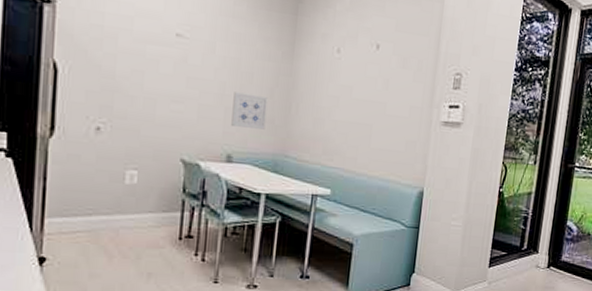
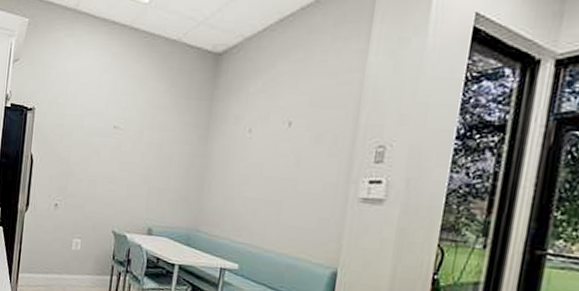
wall art: present [231,92,268,130] -> none [153,173,184,206]

